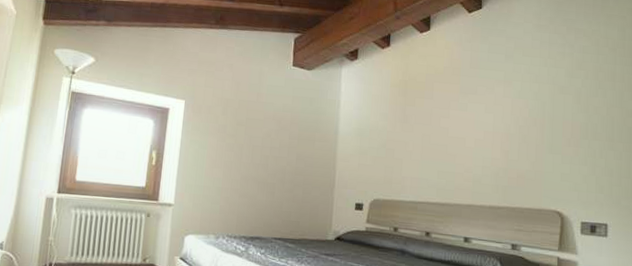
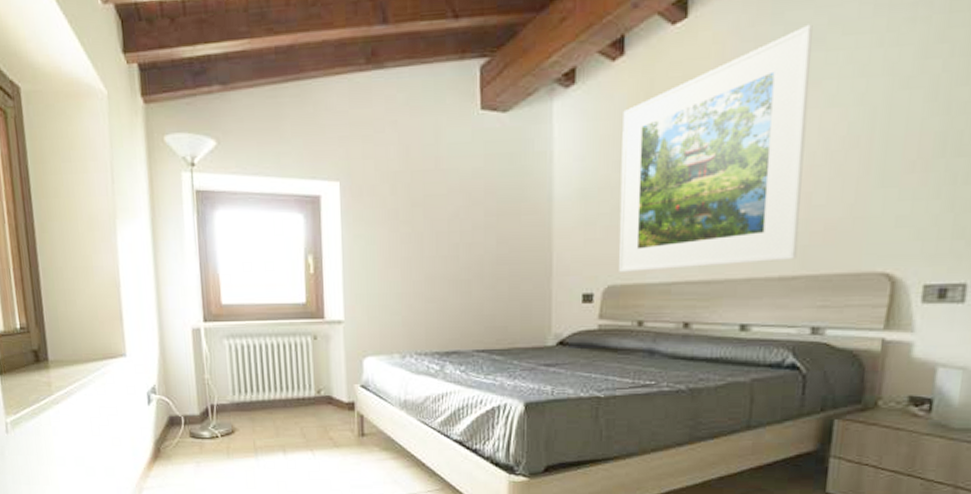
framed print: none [382,46,505,195] -> present [619,24,813,272]

